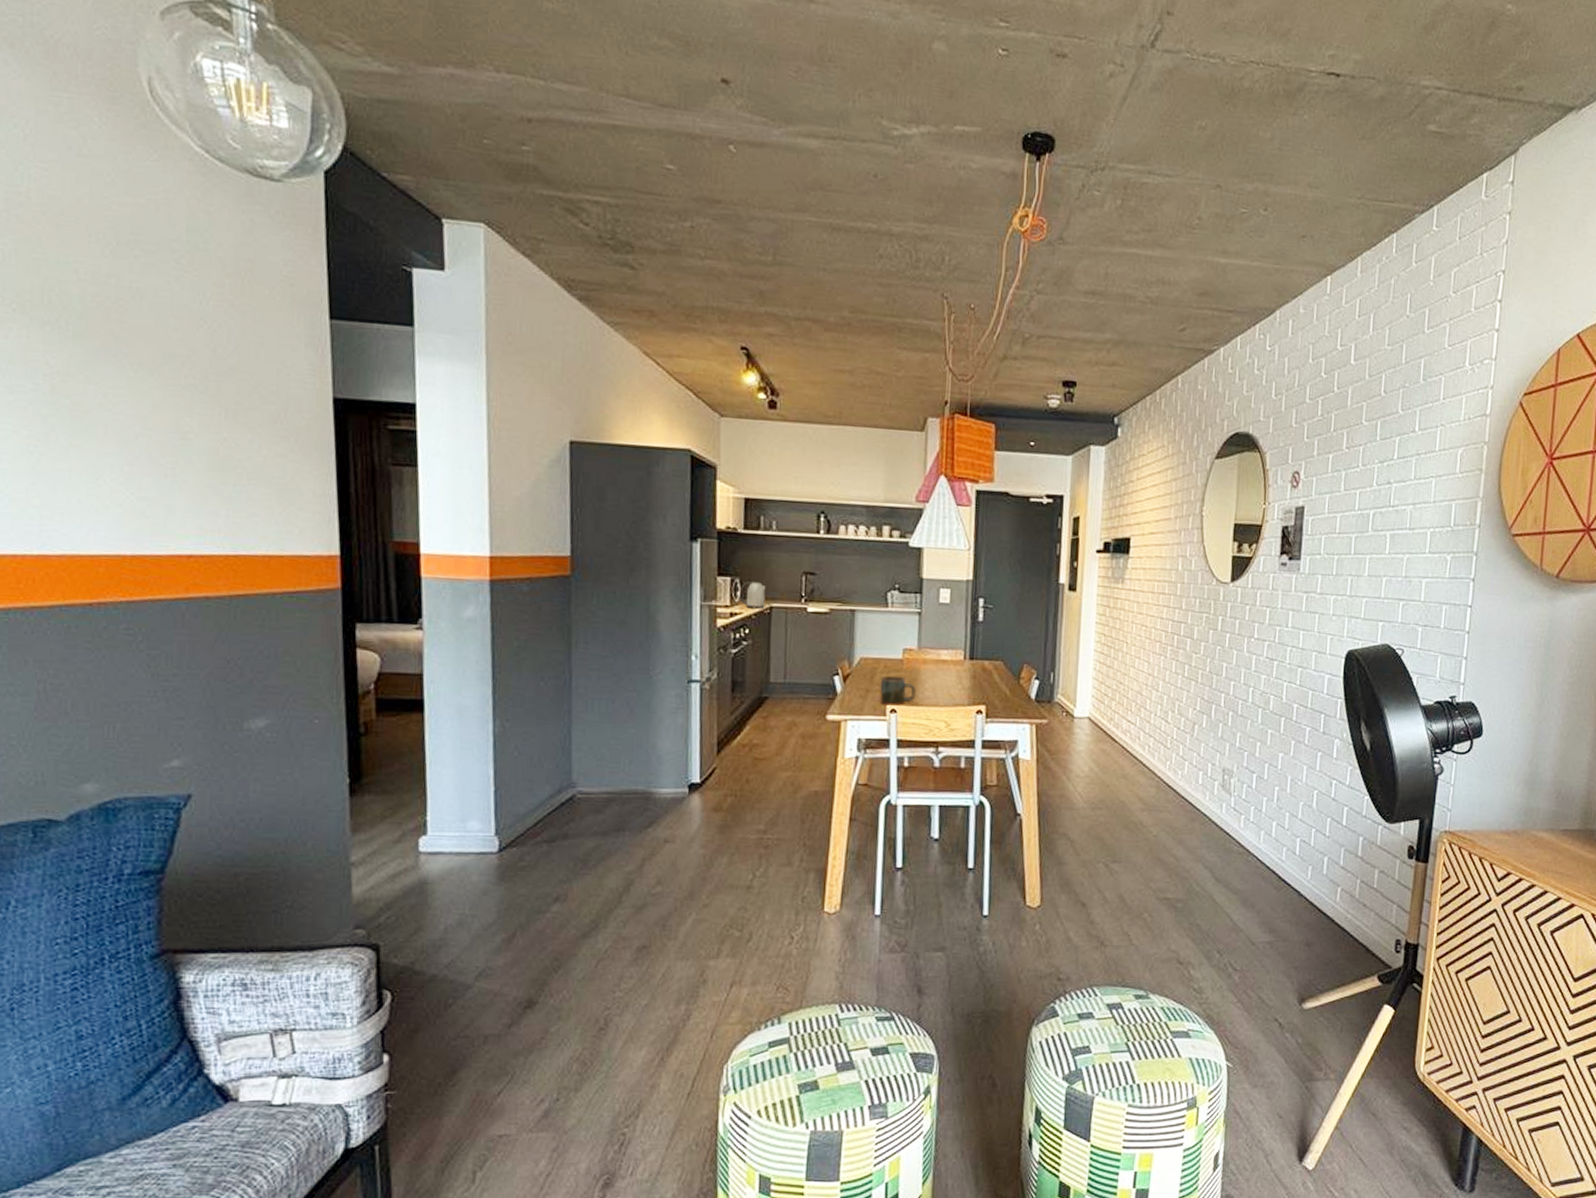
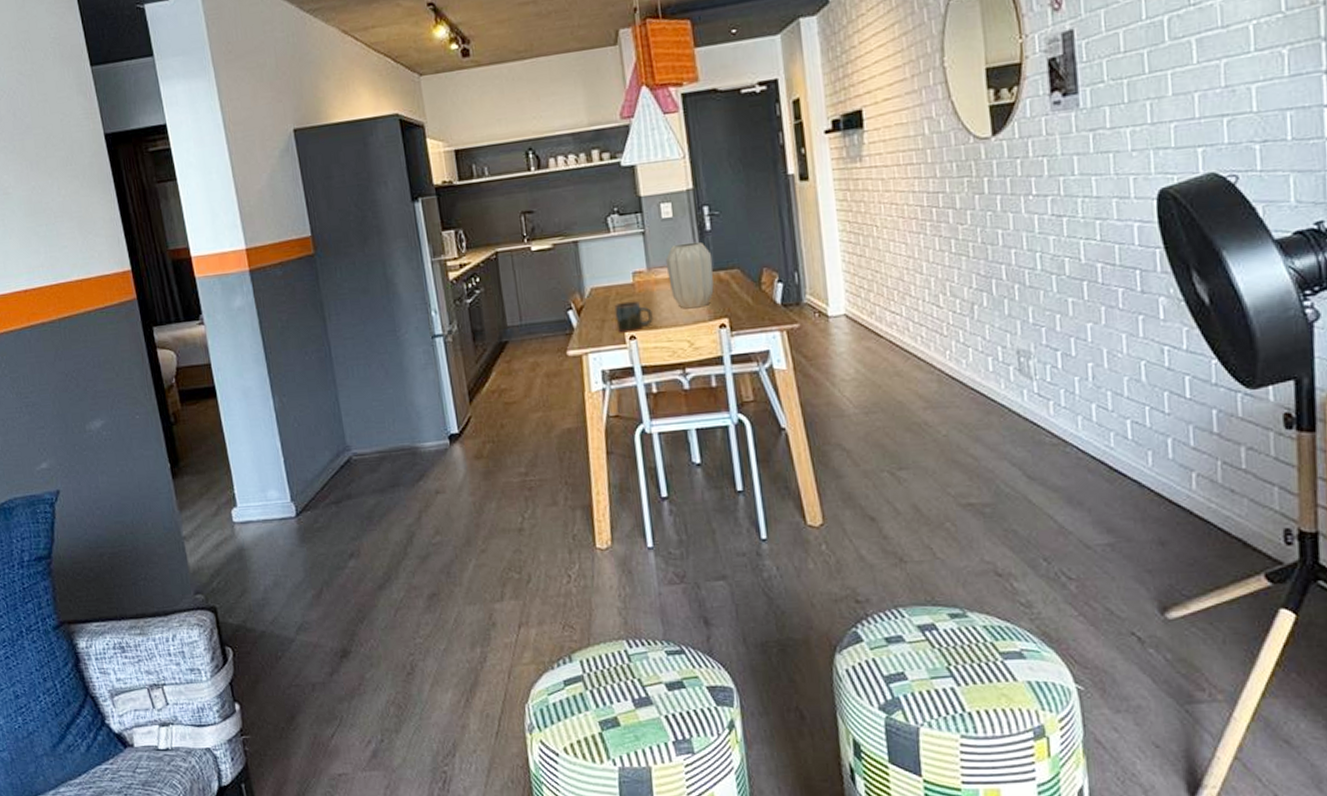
kettle: present [740,580,766,609] -> none [465,228,491,257]
vase: none [936,629,980,692] -> present [665,241,714,309]

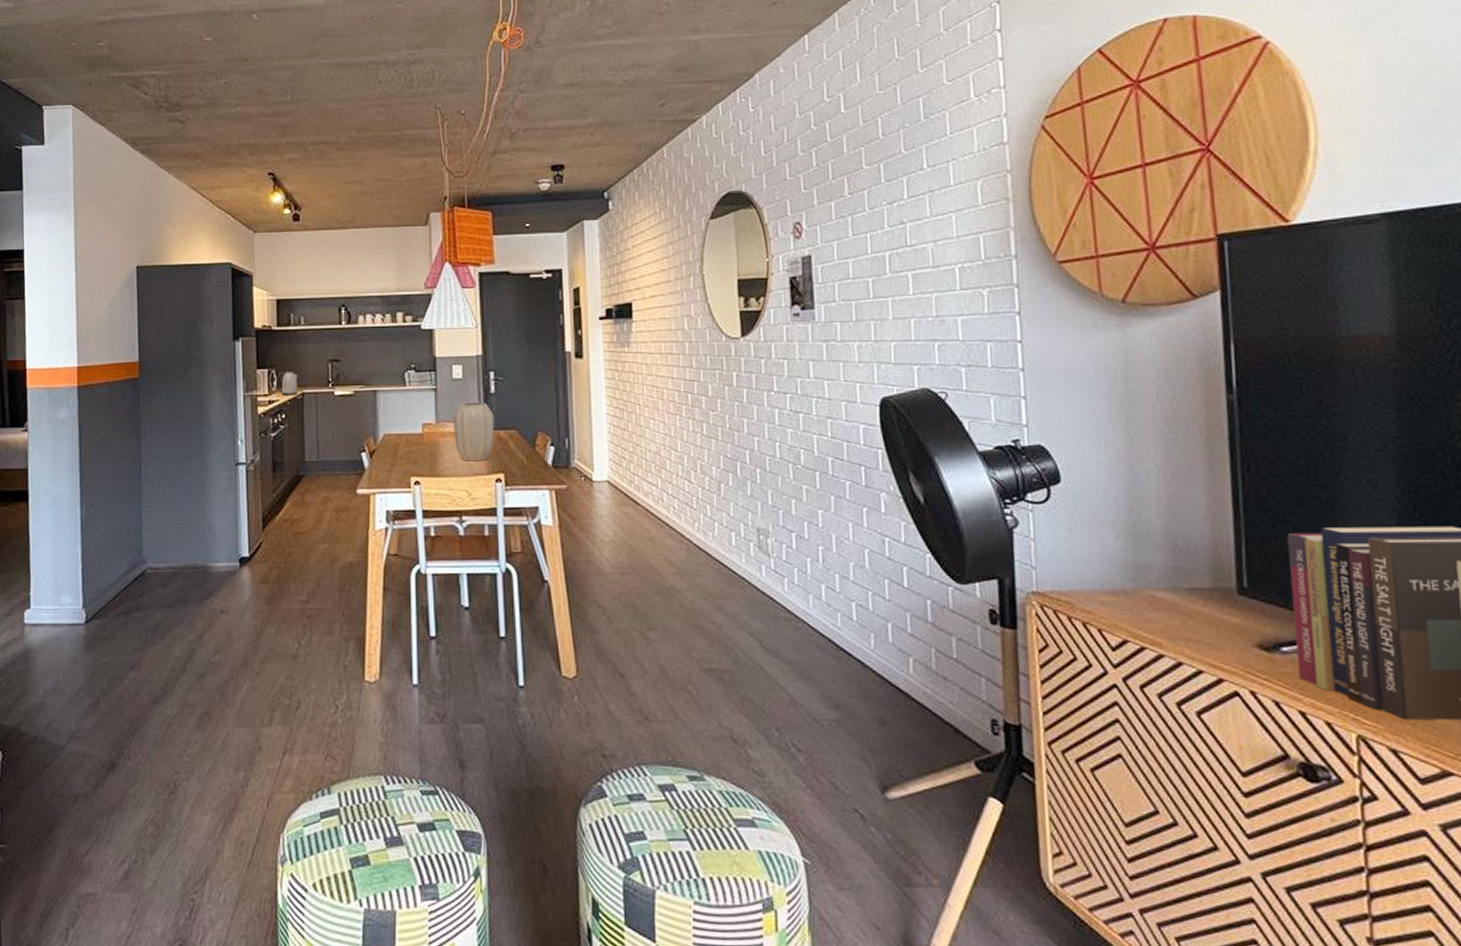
kettle: none [465,228,491,257] -> present [276,371,298,395]
mug: present [614,300,653,333] -> none [403,449,437,478]

